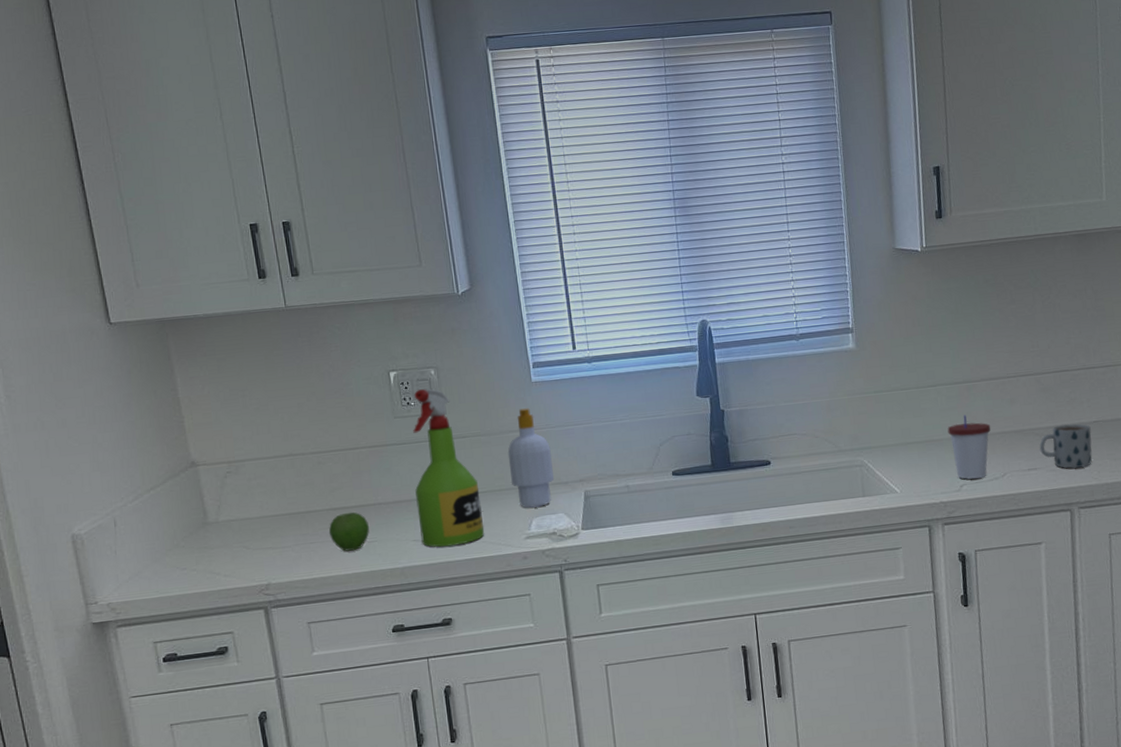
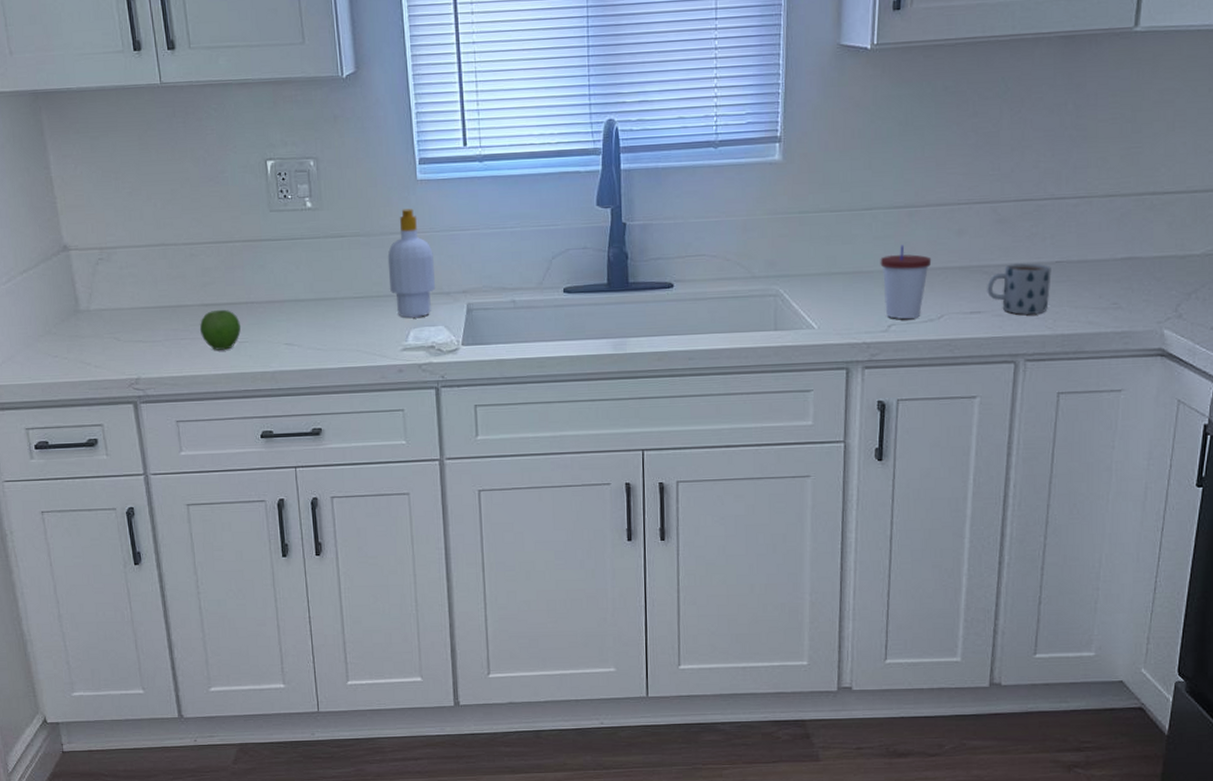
spray bottle: present [413,388,485,547] -> none [289,181,360,353]

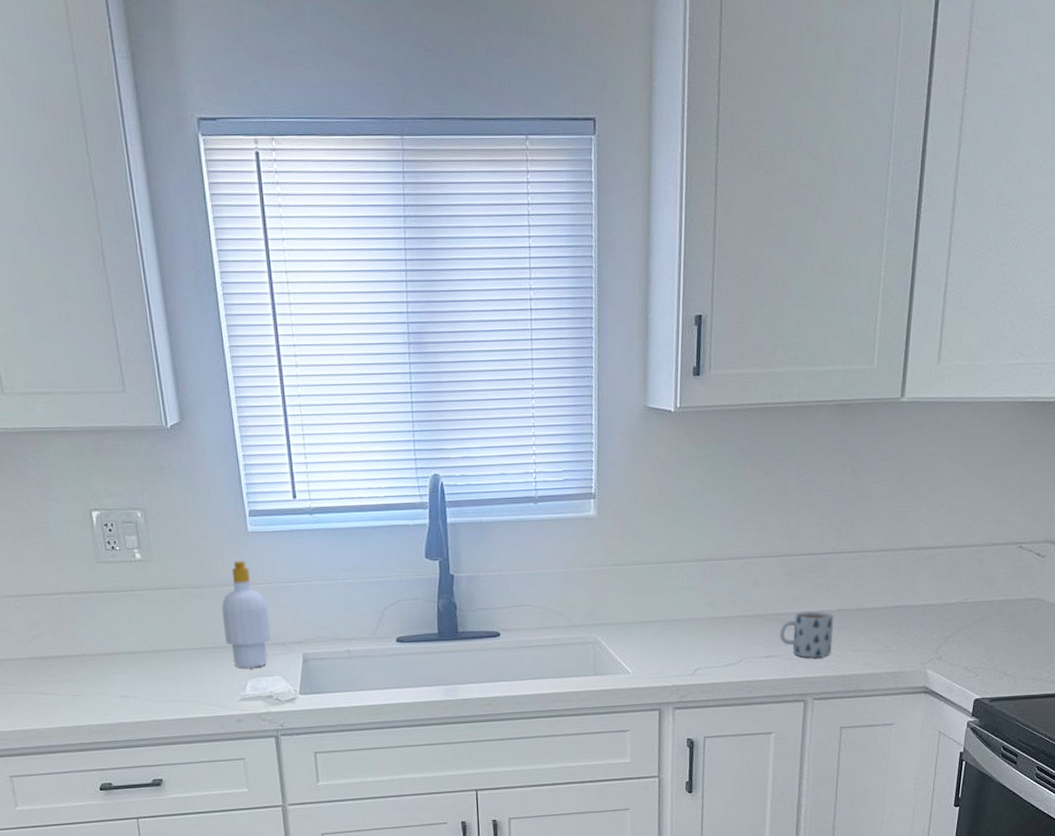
fruit: present [200,309,241,350] -> none [30,662,73,704]
cup: present [880,244,932,319] -> none [686,595,732,663]

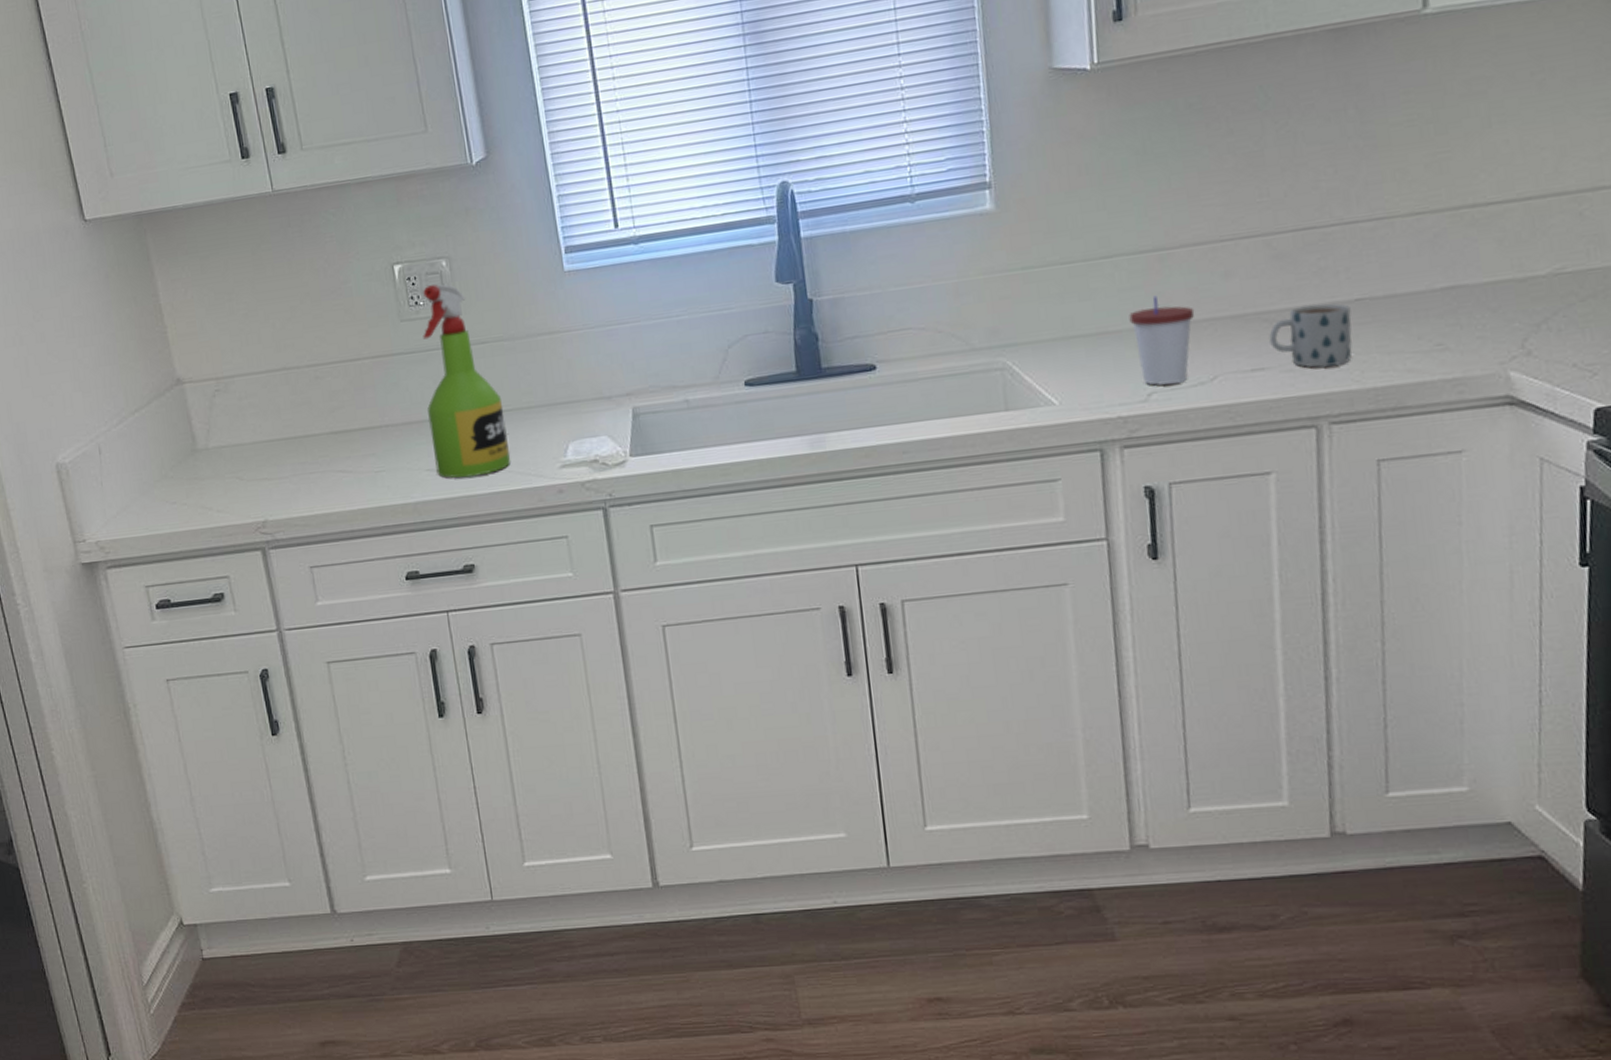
spray bottle: none [118,532,197,705] -> present [423,284,511,478]
soap bottle: present [221,560,271,668] -> none [536,304,594,430]
cup: none [686,595,732,663] -> present [1129,295,1195,386]

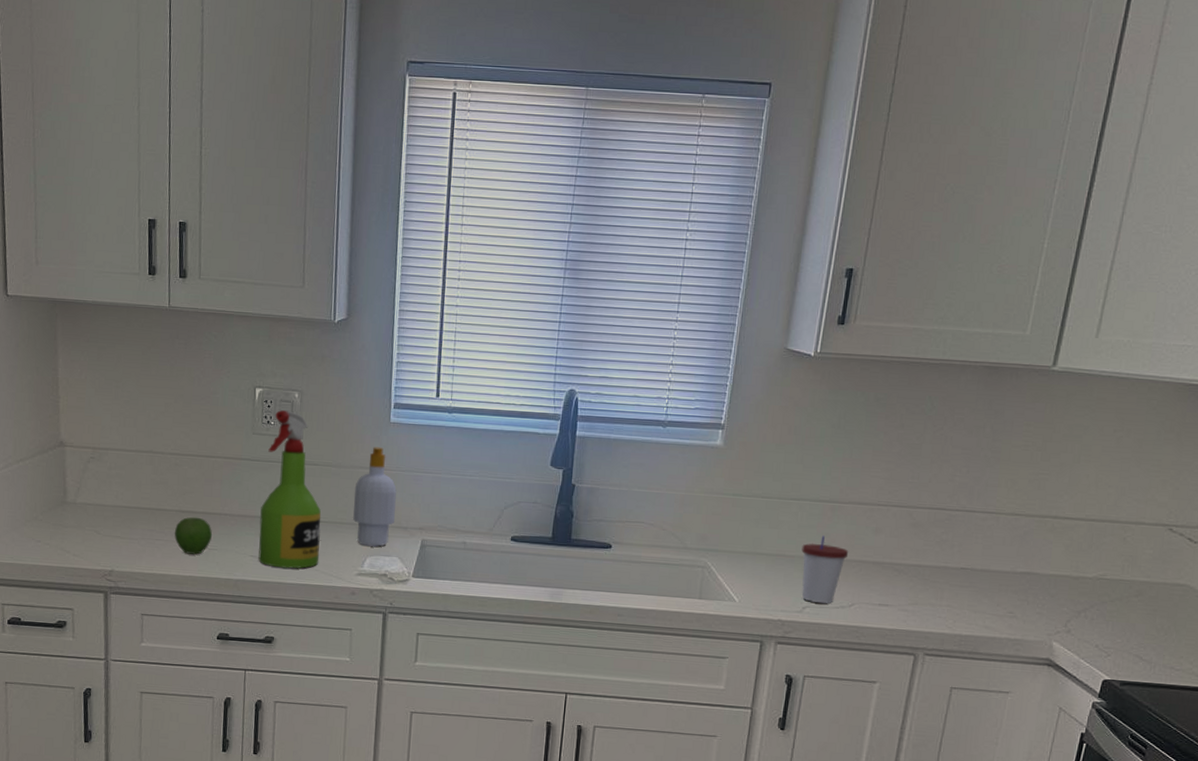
fruit: none [330,436,376,483] -> present [175,516,212,555]
soap bottle: none [536,304,594,430] -> present [352,447,397,547]
mug: present [1269,303,1353,368] -> none [896,565,956,614]

